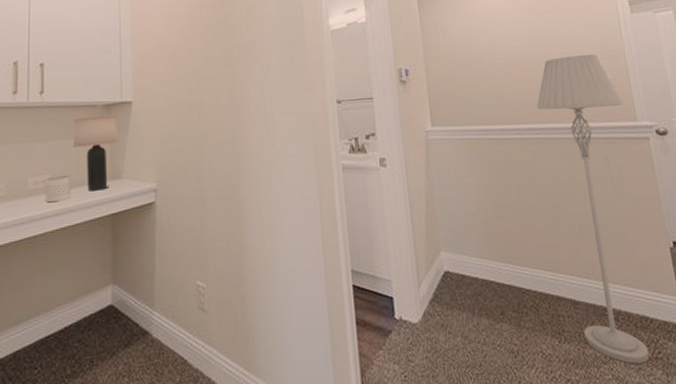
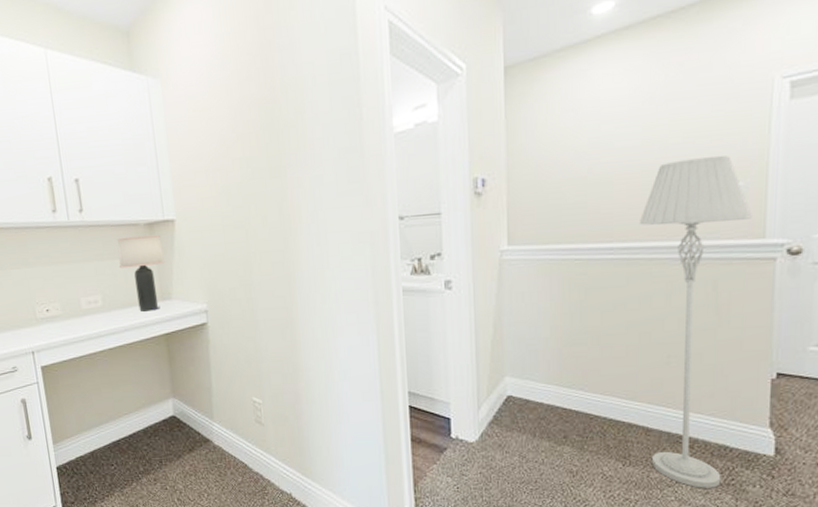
mug: present [45,175,72,203] -> none [96,295,124,322]

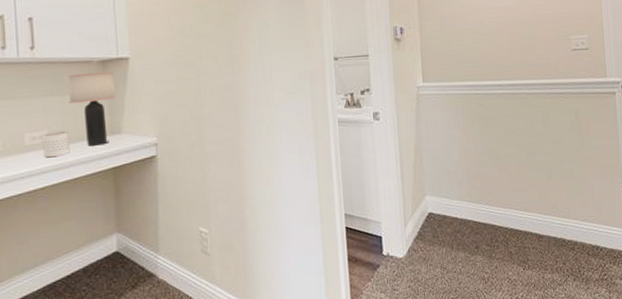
mug: none [96,295,124,322] -> present [42,130,71,158]
floor lamp: present [638,156,752,488] -> none [519,15,597,285]

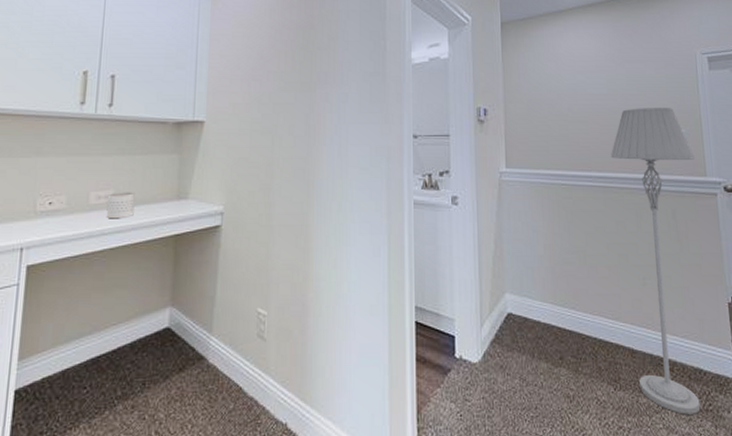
table lamp: present [68,71,116,146] -> none [138,134,188,210]
floor lamp: none [519,15,597,285] -> present [610,108,701,415]

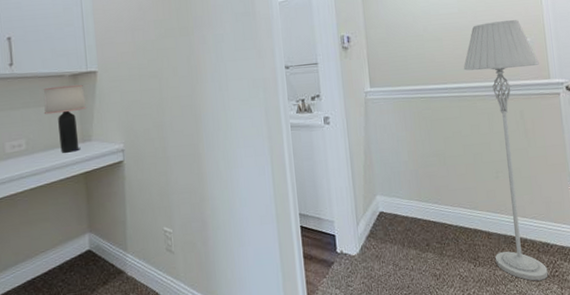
mug: present [106,192,136,219] -> none [20,139,47,165]
table lamp: none [138,134,188,210] -> present [43,84,86,153]

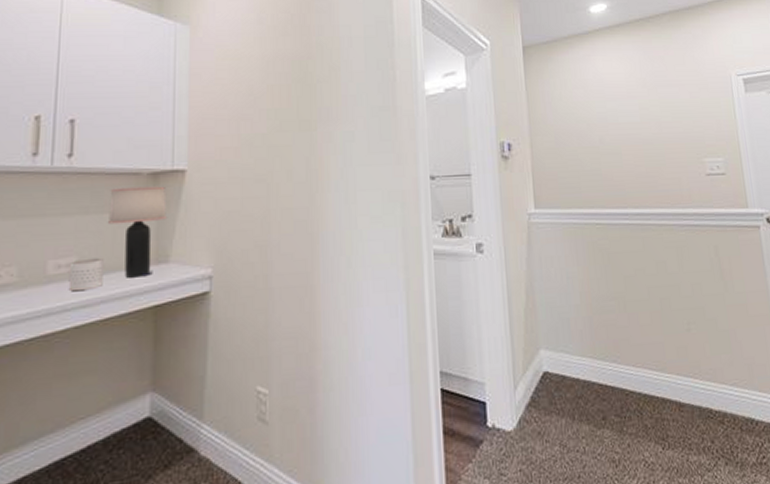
mug: none [20,139,47,165] -> present [68,257,105,292]
floor lamp: present [463,20,549,281] -> none [646,135,755,471]

